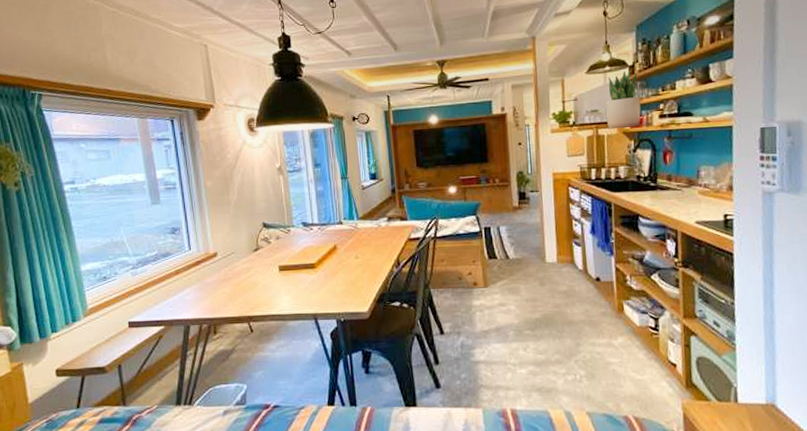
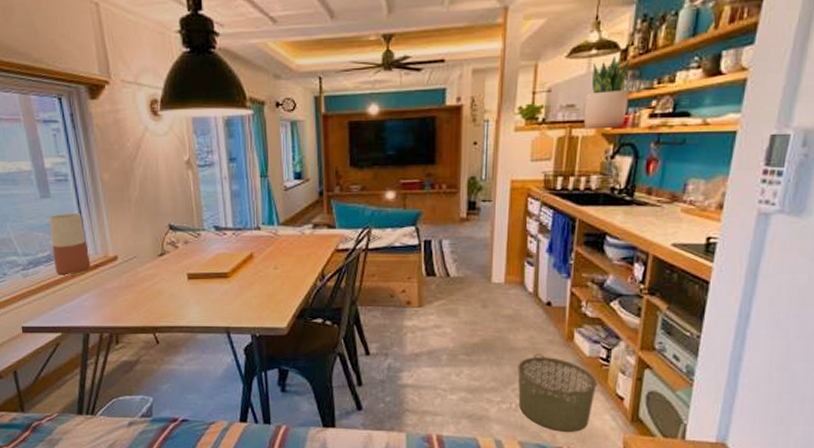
vase: none [158,216,194,272] -> present [49,213,91,276]
basket: none [577,325,651,400] -> present [517,353,597,432]

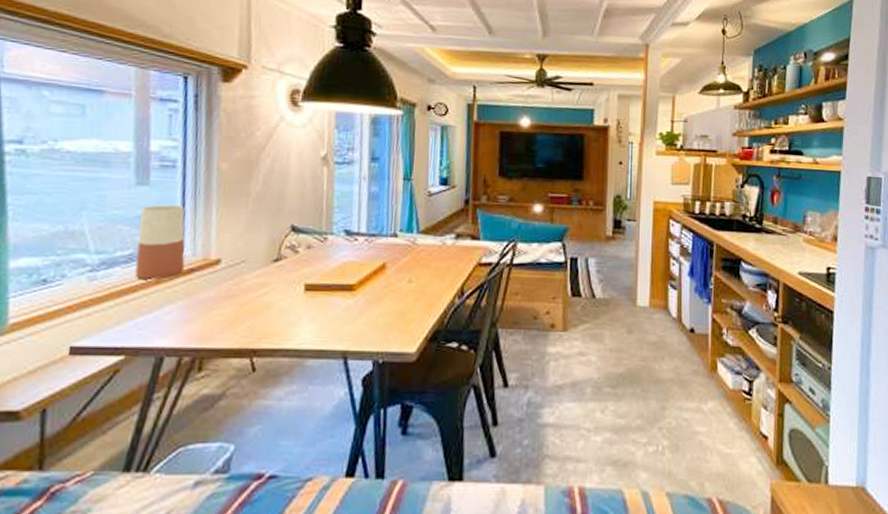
basket: present [517,353,597,432] -> none [664,385,741,479]
planter: present [584,56,631,130] -> none [717,96,752,160]

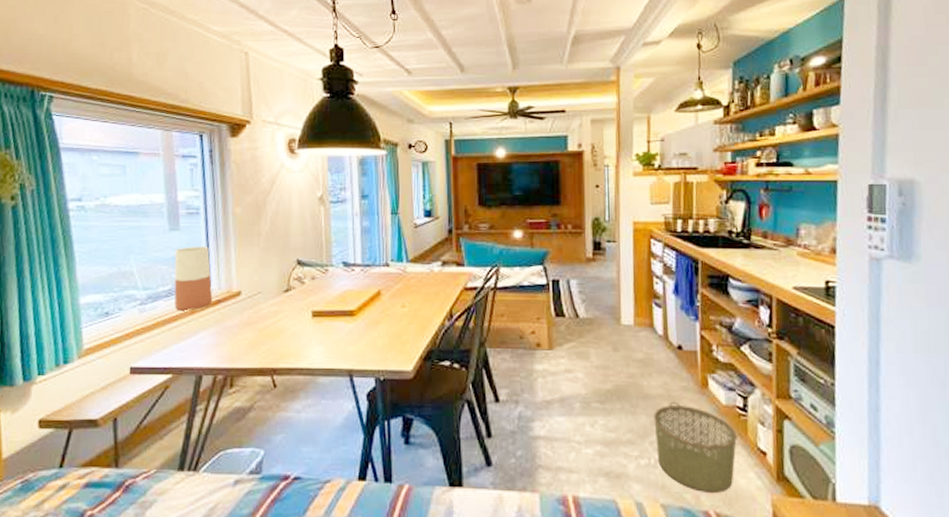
basket: none [664,385,741,479] -> present [654,401,737,493]

